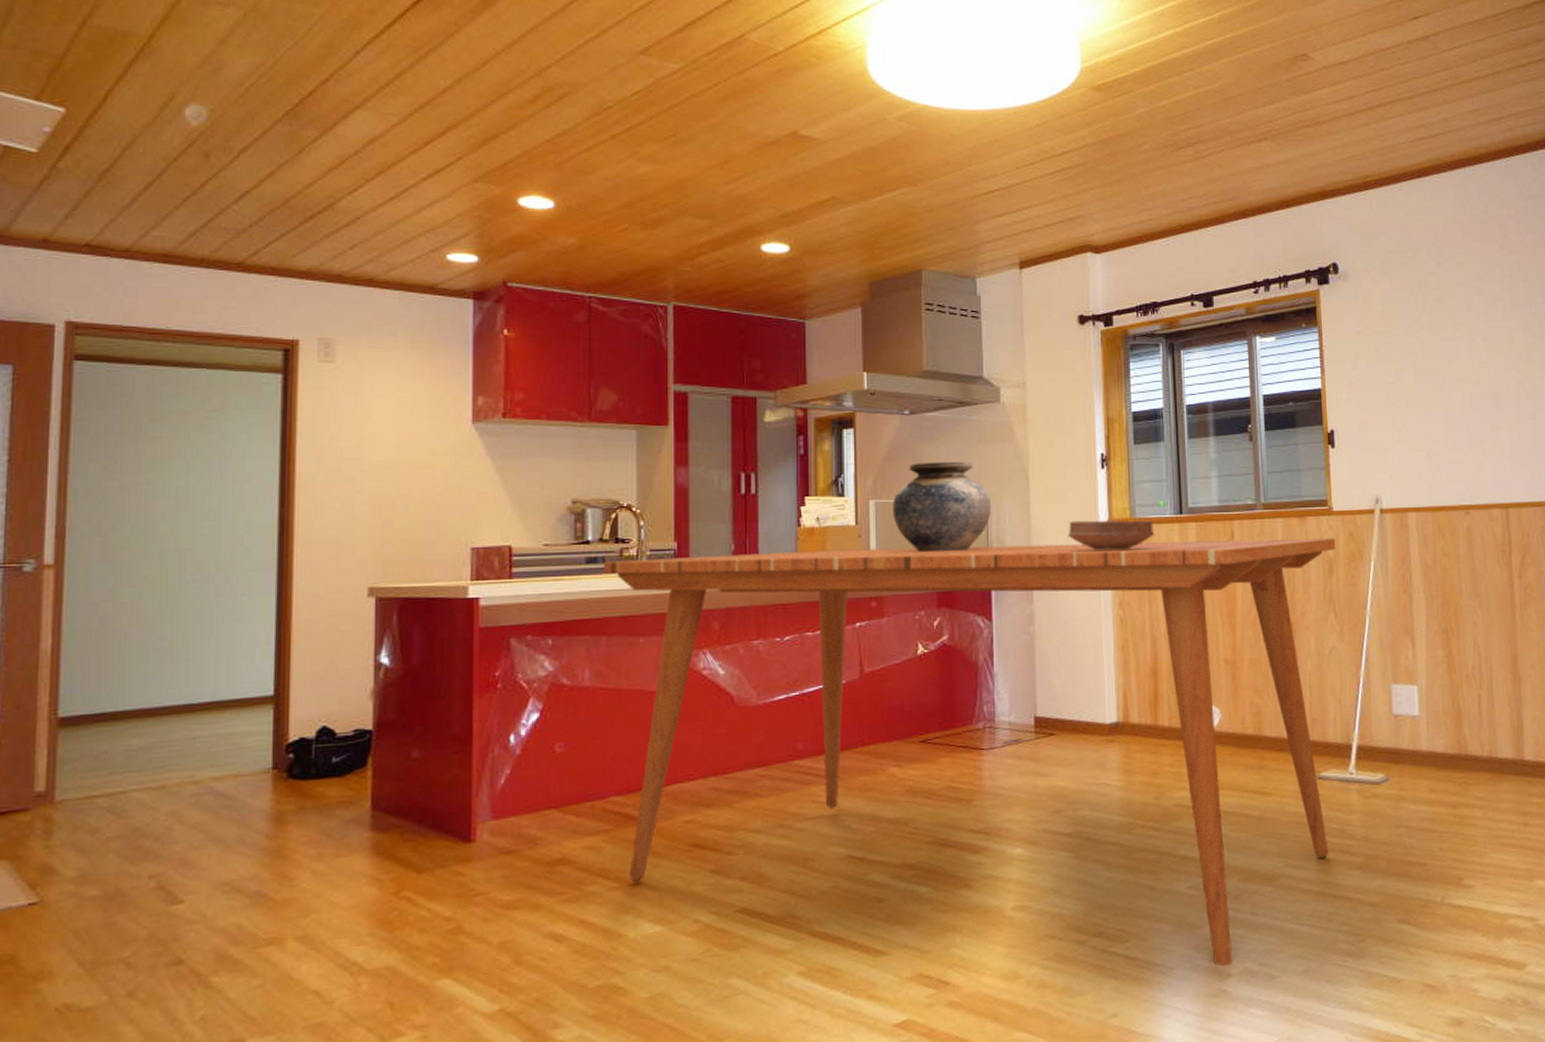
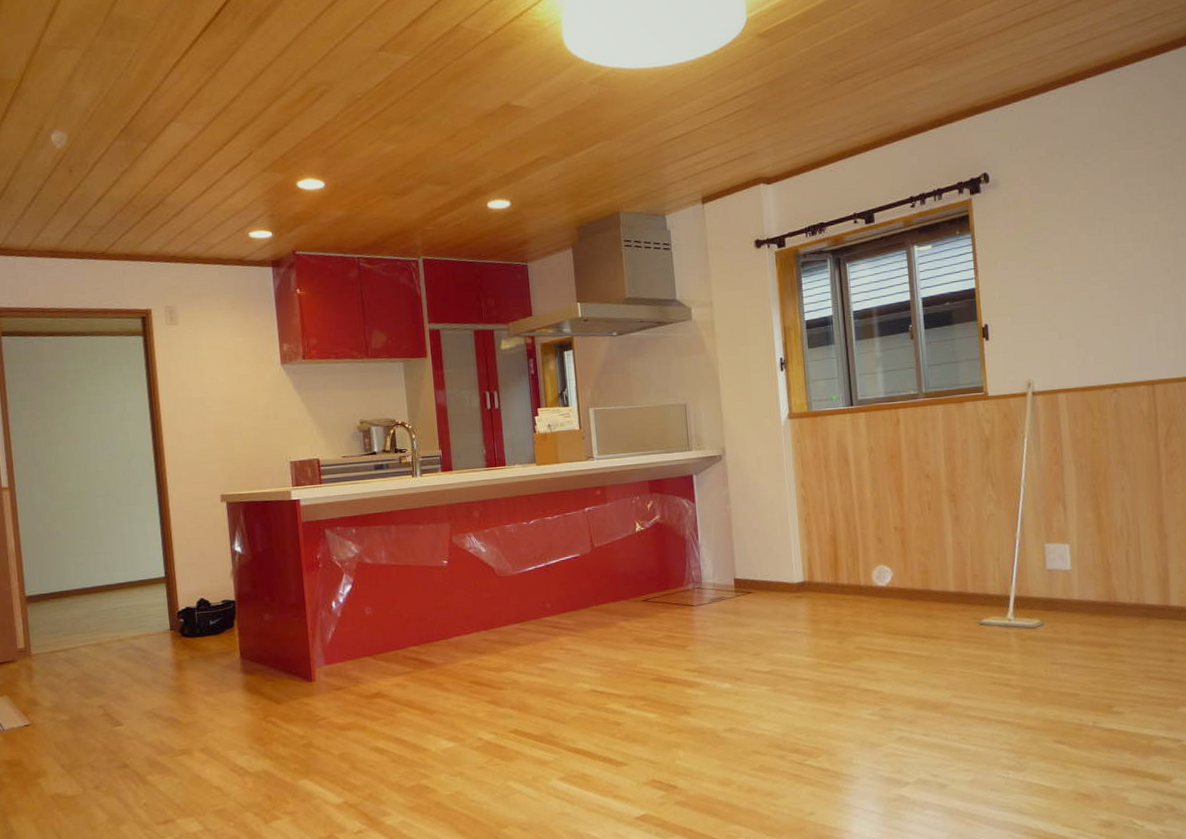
dining table: present [602,538,1336,967] -> none [387,420,992,777]
vase: present [892,461,991,553] -> none [608,372,689,449]
ceramic bowl: present [1067,519,1155,551] -> none [754,412,830,441]

